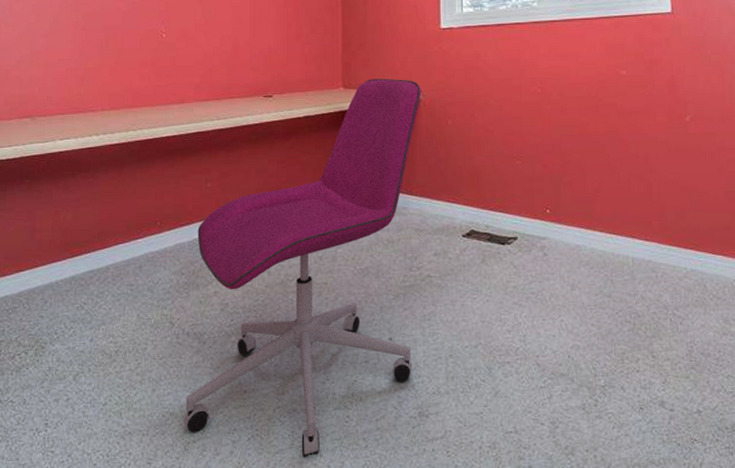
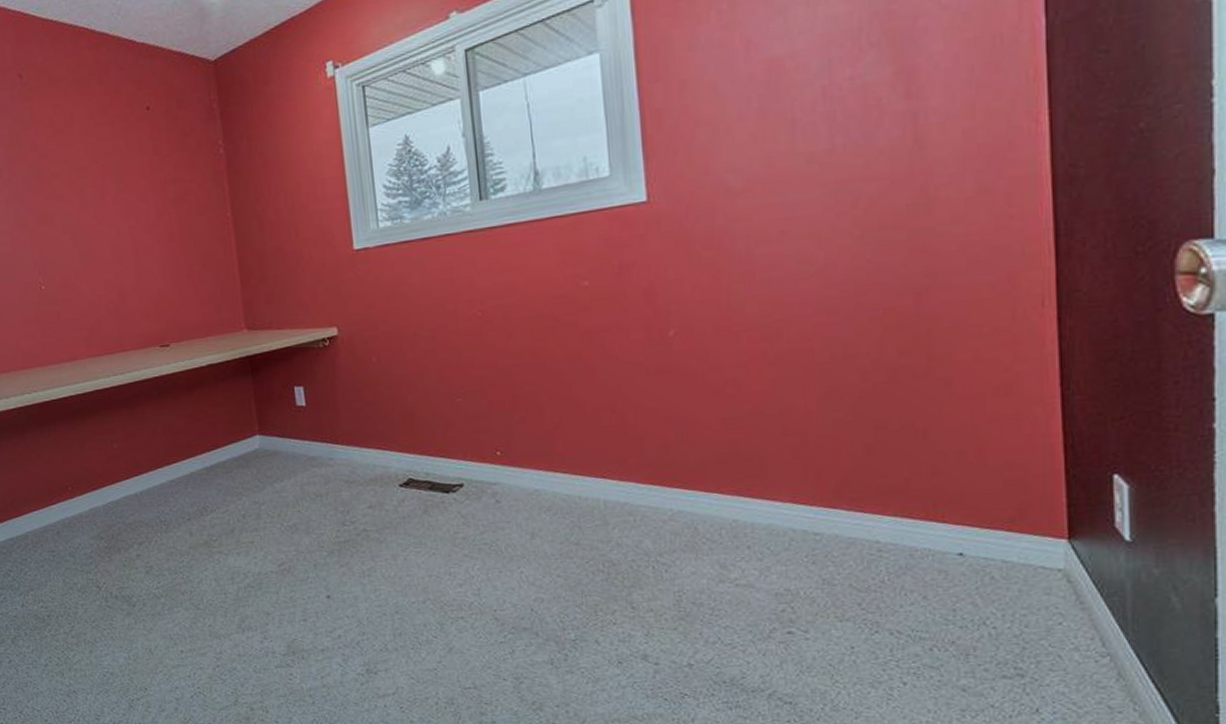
office chair: present [184,78,422,457] -> none [110,314,356,713]

